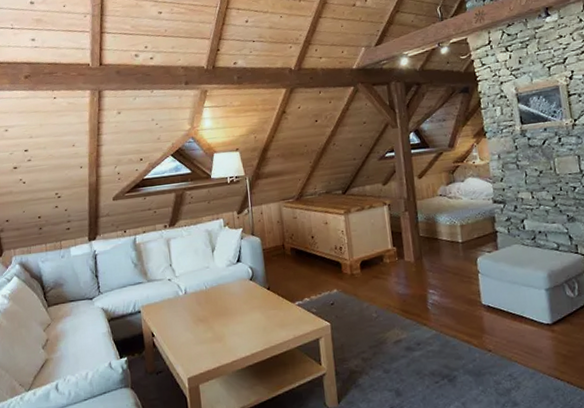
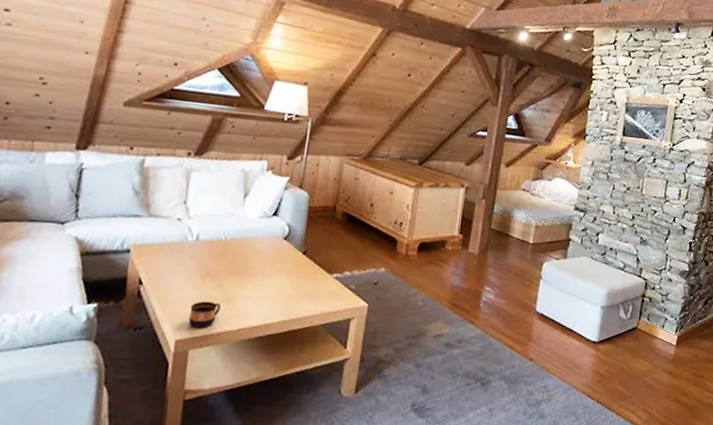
cup: none [192,342,215,365] -> present [188,301,221,328]

